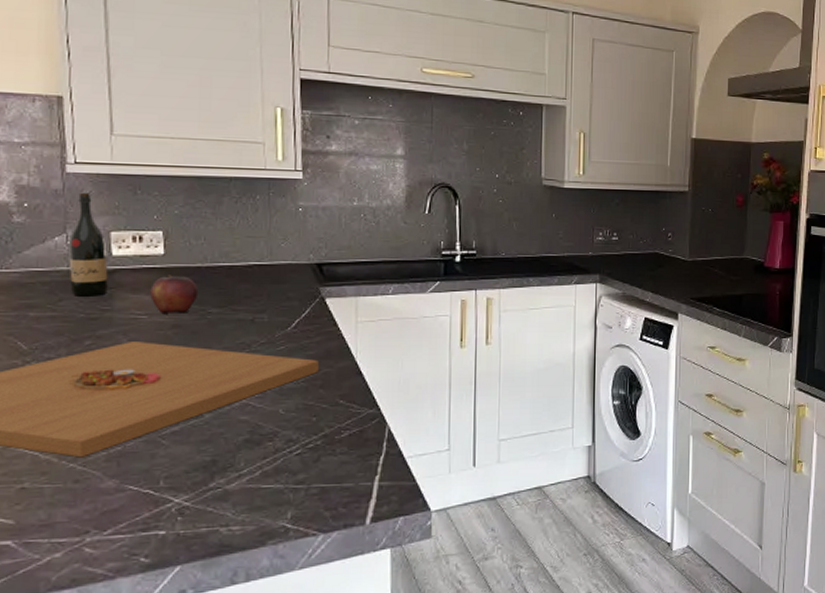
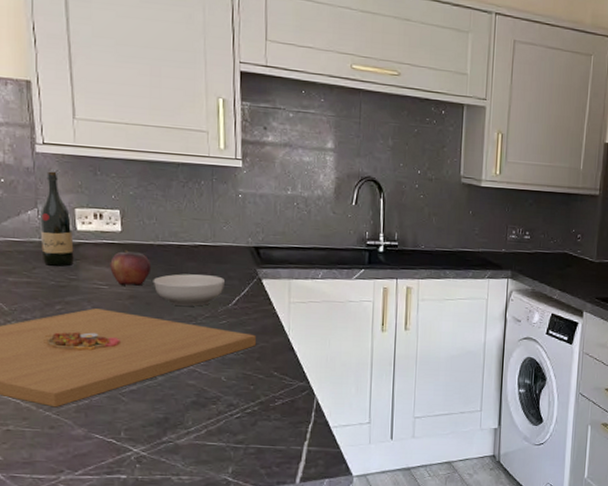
bowl: none [200,297,283,332] -> present [153,274,225,306]

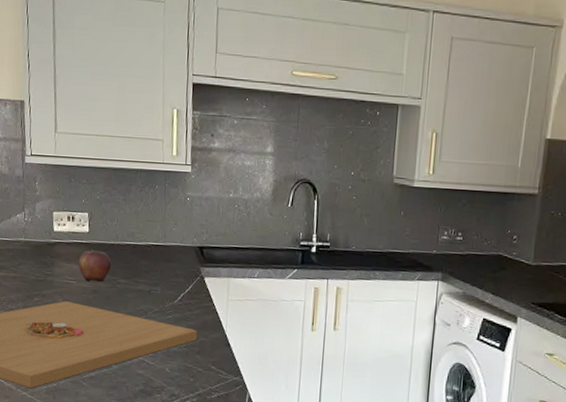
wine bottle: present [39,170,74,267] -> none [25,178,51,263]
bowl: present [153,274,225,306] -> none [112,271,172,302]

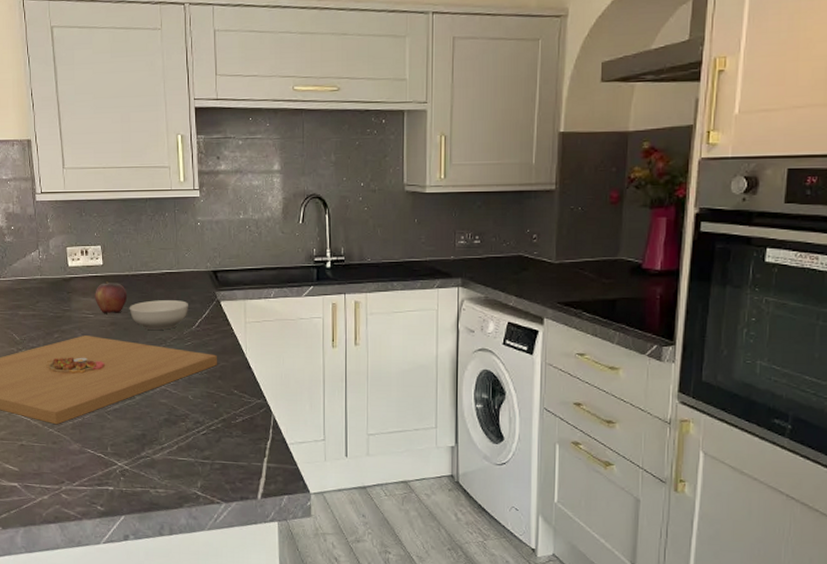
bowl: none [112,271,172,302] -> present [129,300,188,330]

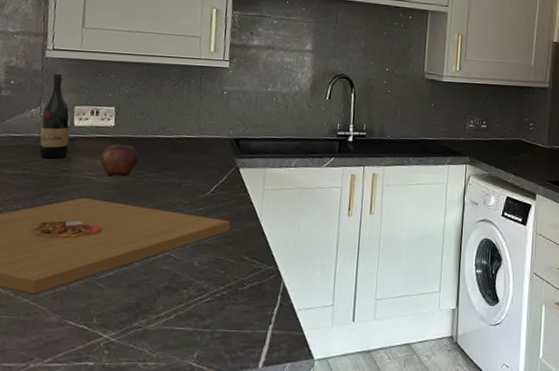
wine bottle: none [40,215,67,299] -> present [39,72,71,159]
bowl: present [129,300,188,330] -> none [138,164,205,195]

